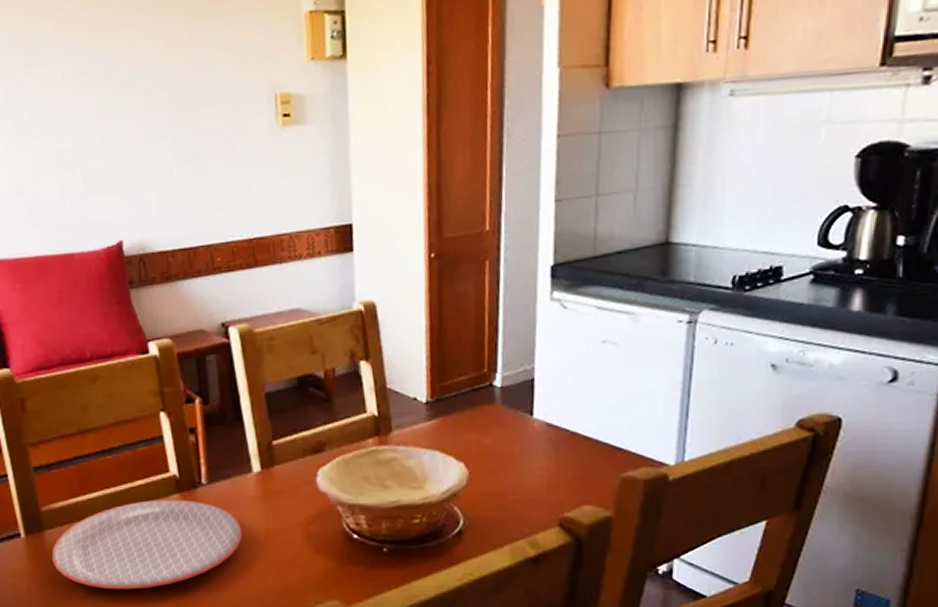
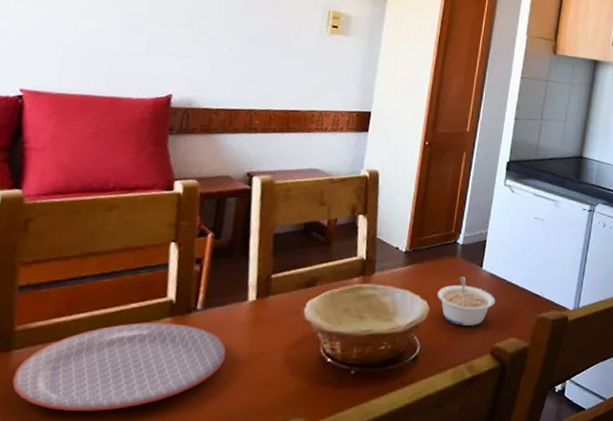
legume: none [475,429,557,492] -> present [437,276,496,326]

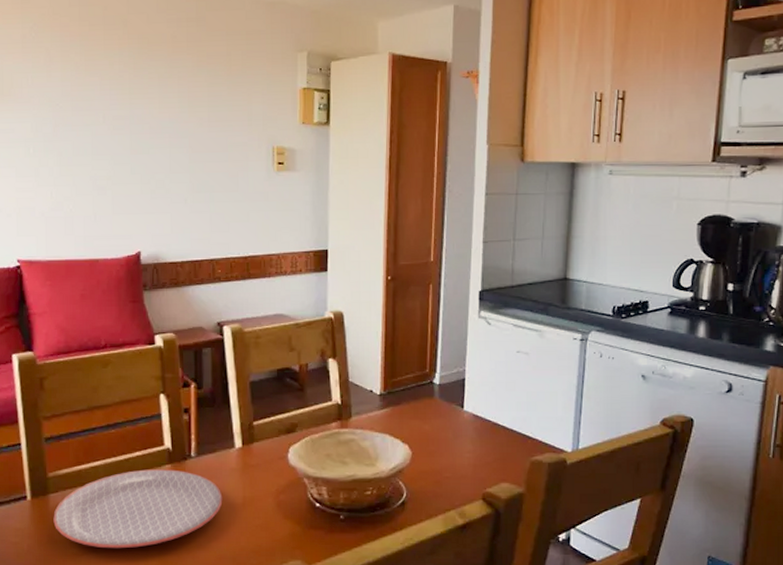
legume: present [437,276,496,326] -> none [418,418,482,470]

